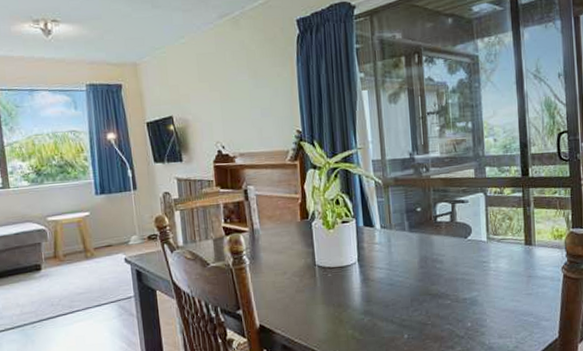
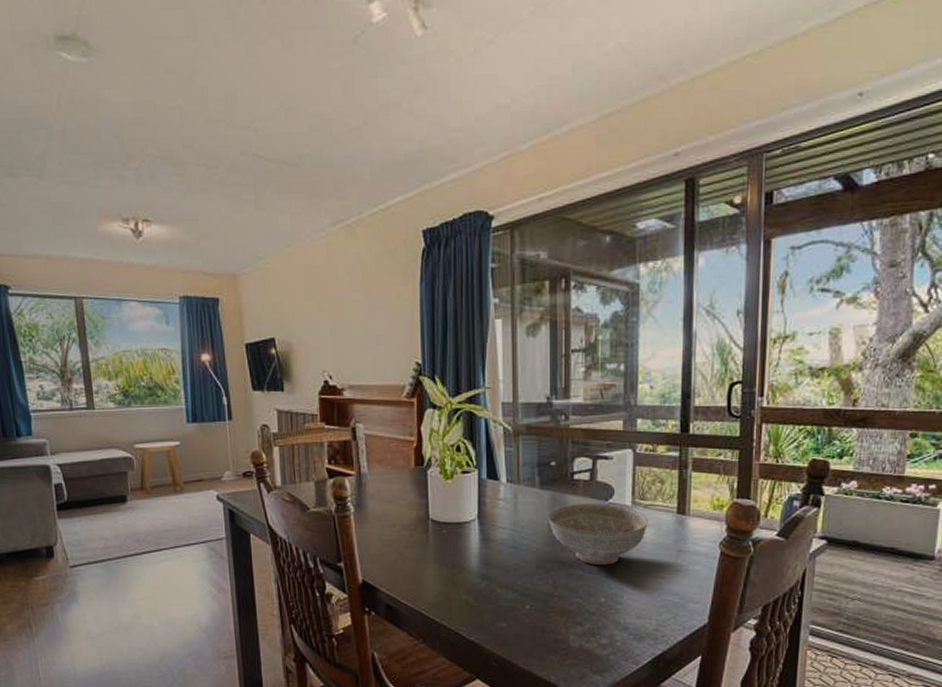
decorative bowl: none [417,240,502,295] -> present [547,502,648,566]

